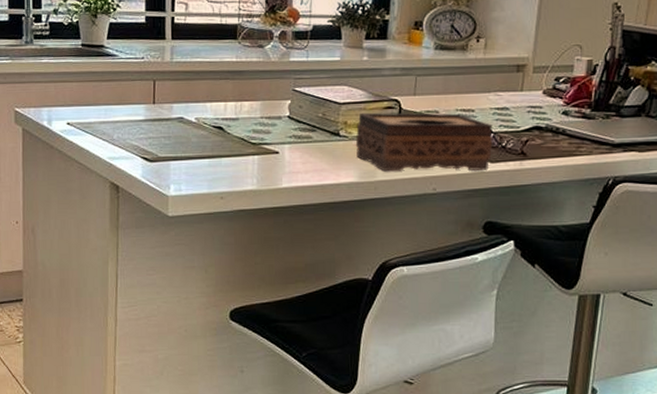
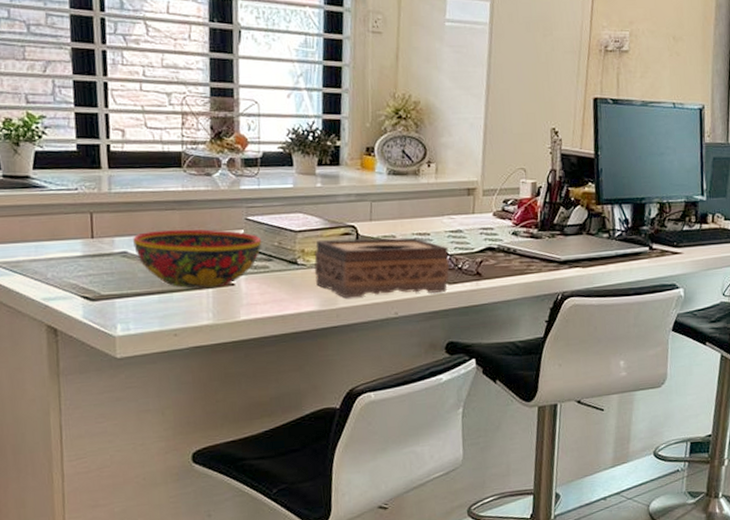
bowl: none [189,98,307,155] -> present [133,229,262,289]

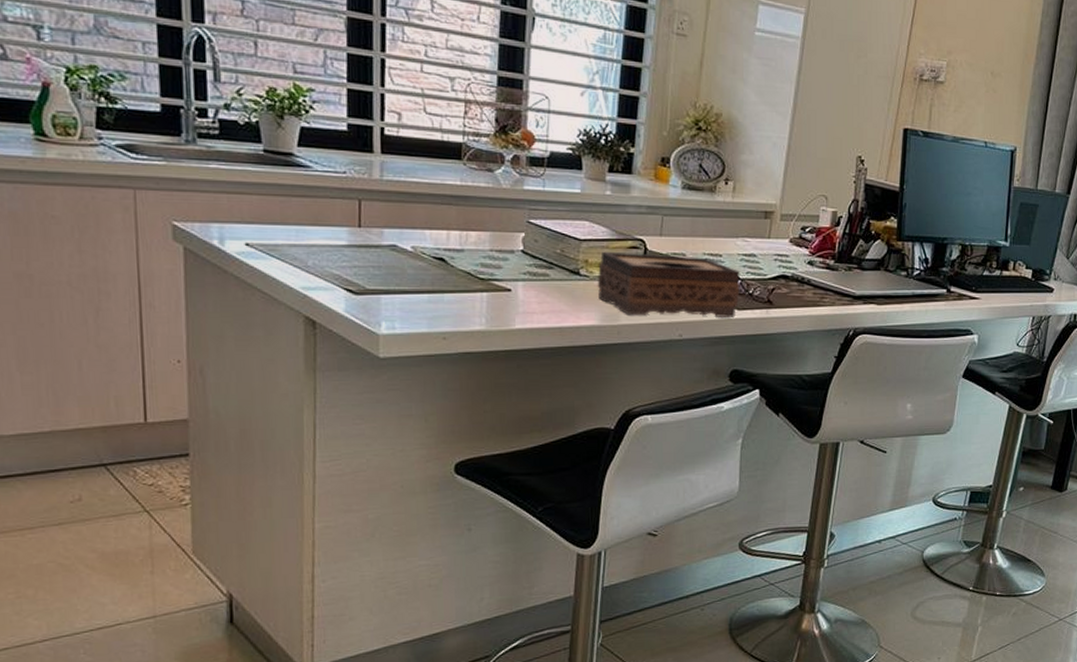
bowl: present [133,229,262,289] -> none [404,226,544,291]

